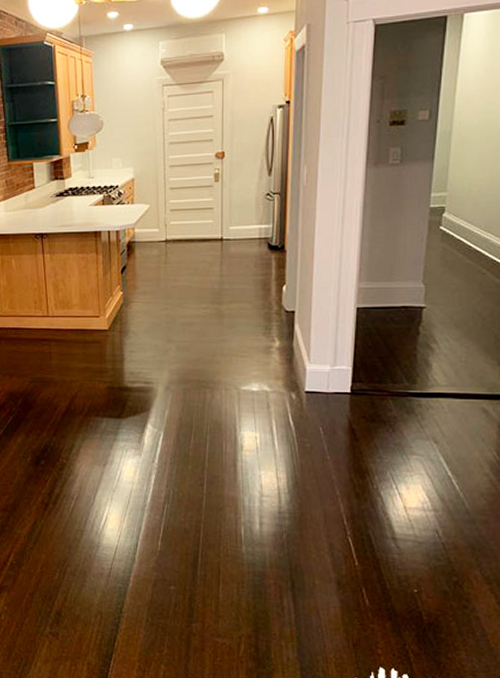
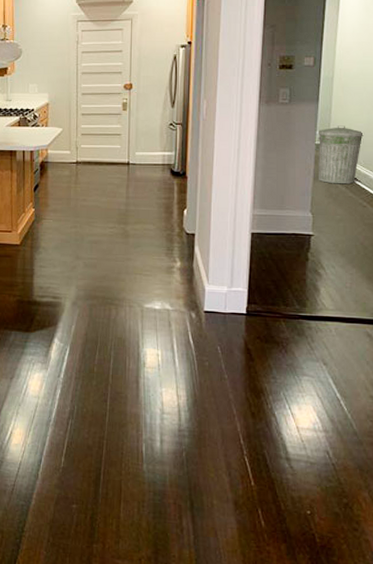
trash can: none [432,185,486,251] -> present [317,125,365,184]

